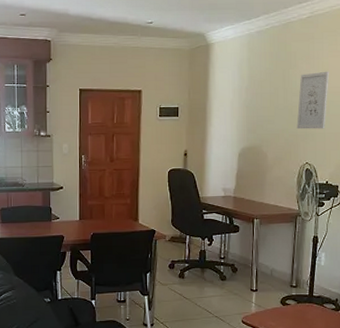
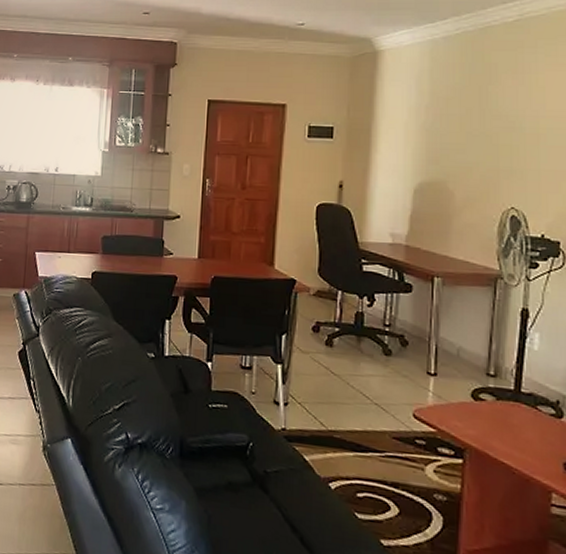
wall art: present [296,71,330,129] -> none [498,89,547,165]

